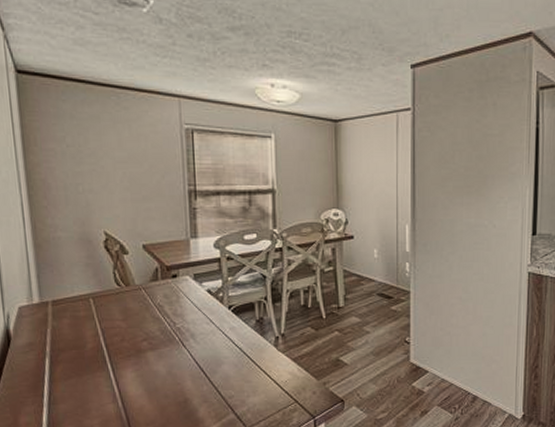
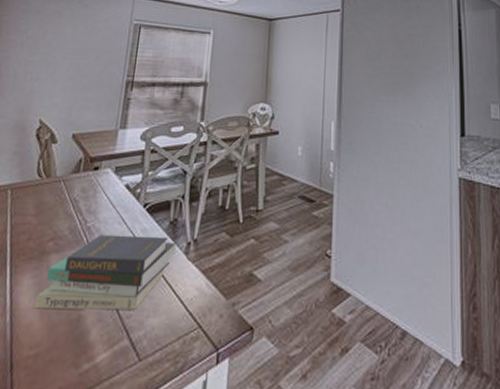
books: none [141,333,265,396] -> present [34,234,176,311]

